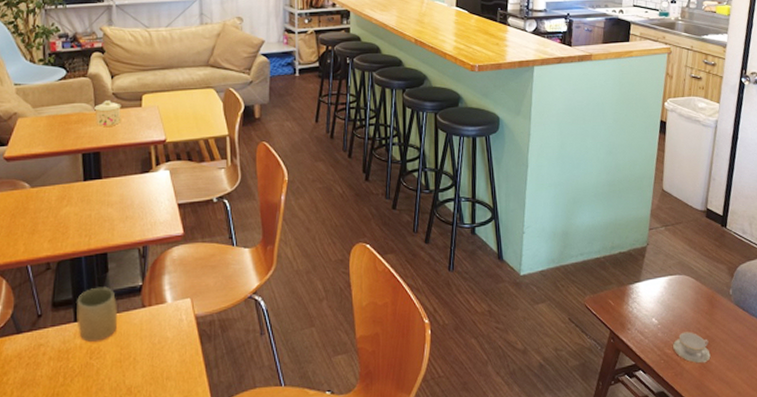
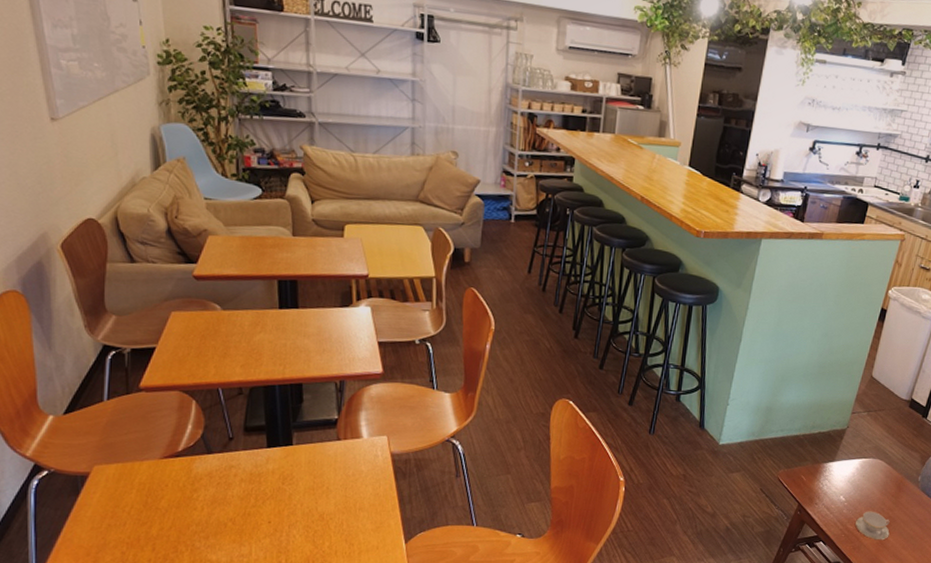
mug: present [76,286,118,342] -> none [269,416,312,468]
sugar bowl: present [94,100,121,126] -> none [292,226,322,255]

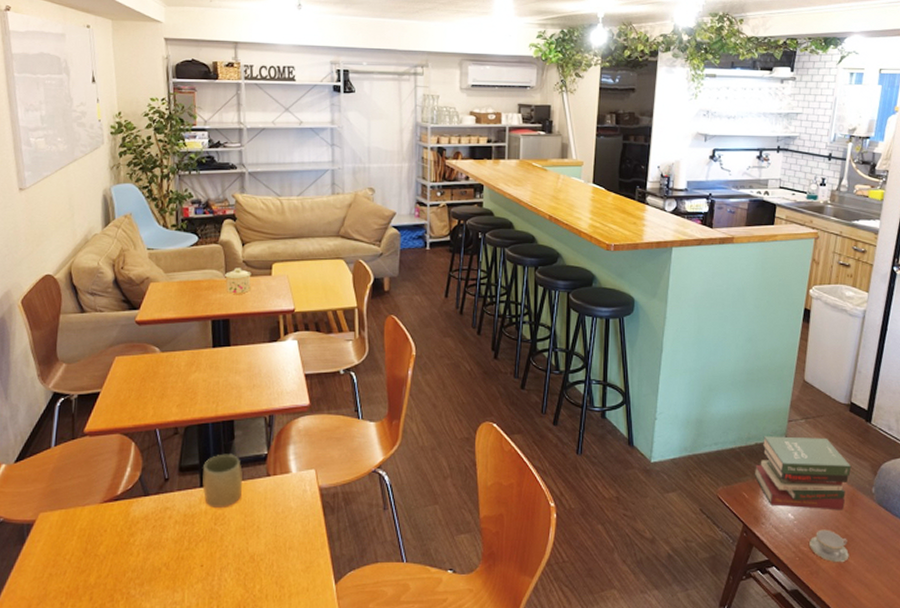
mug: none [269,416,312,468] -> present [202,453,243,508]
sugar bowl: none [292,226,322,255] -> present [225,268,251,294]
books: none [814,426,904,495] -> present [754,436,852,510]

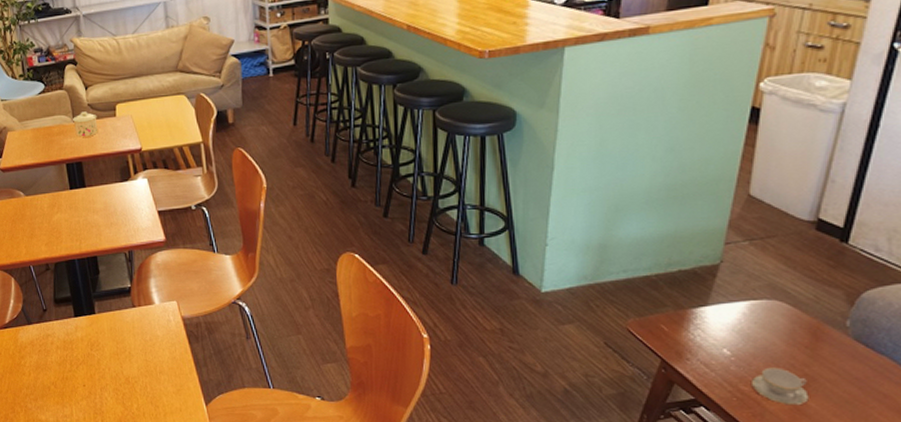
mug: present [202,453,243,508] -> none [75,287,112,335]
books: present [754,436,852,510] -> none [676,261,817,346]

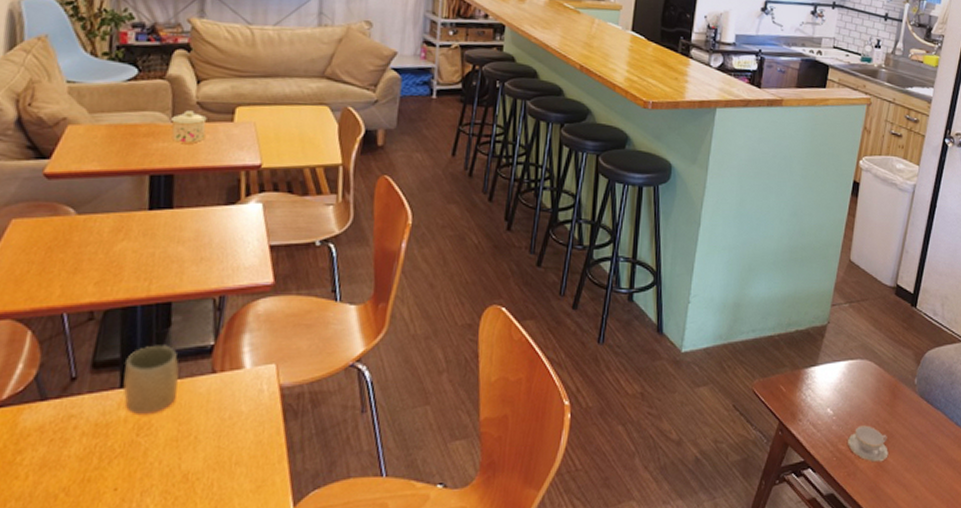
mug: none [75,287,112,335] -> present [123,345,180,414]

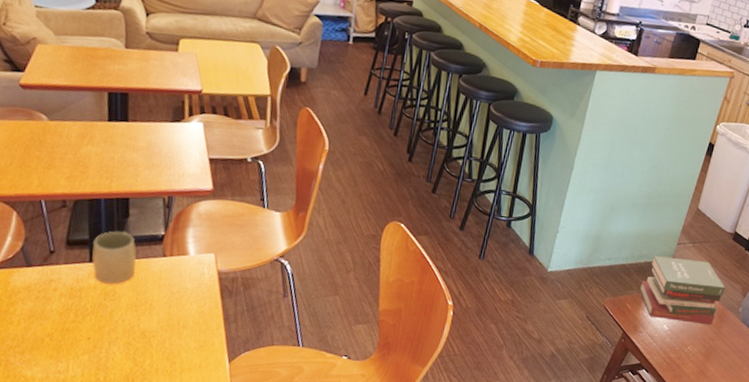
sugar bowl: present [171,110,207,143] -> none [125,39,156,68]
books: none [793,322,895,404] -> present [639,256,726,325]
teacup: present [848,425,888,463] -> none [677,340,711,370]

